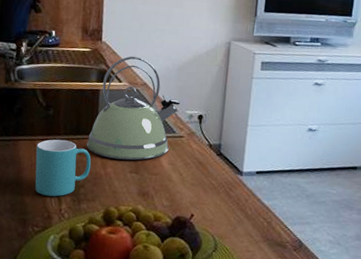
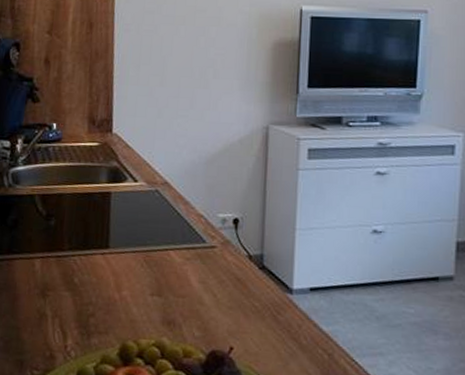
mug: present [35,139,92,197] -> none [34,256,103,330]
kettle: present [86,56,181,160] -> none [96,149,211,280]

